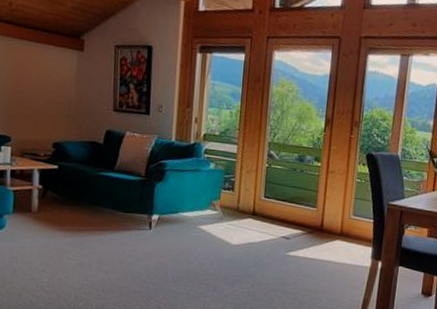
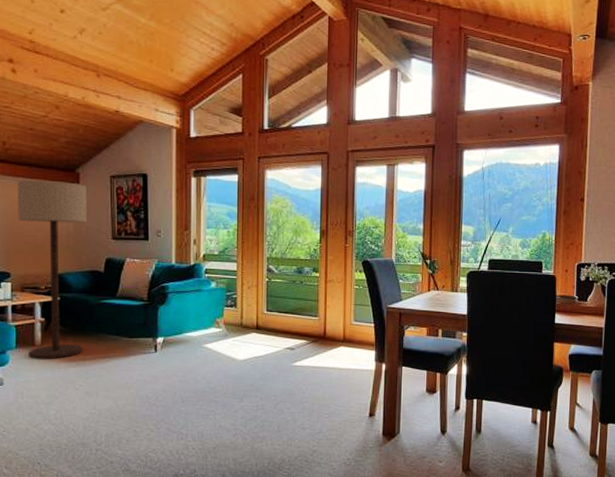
floor lamp: none [21,43,91,228] -> present [17,179,88,360]

